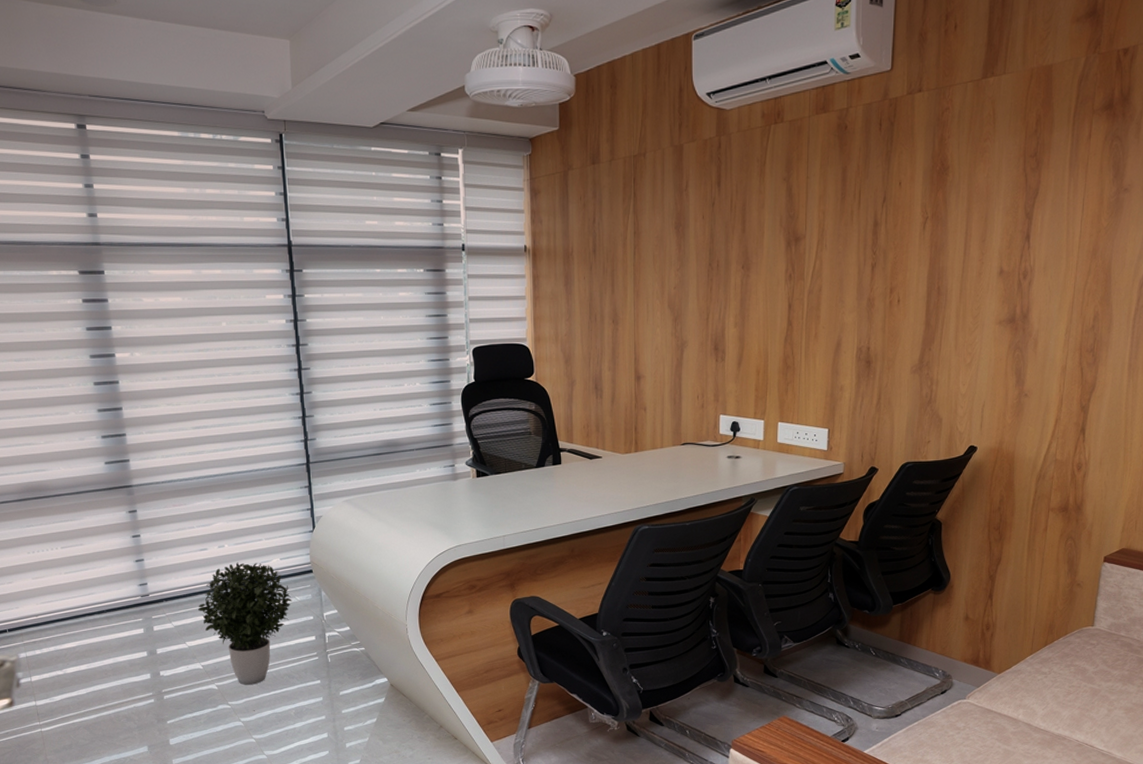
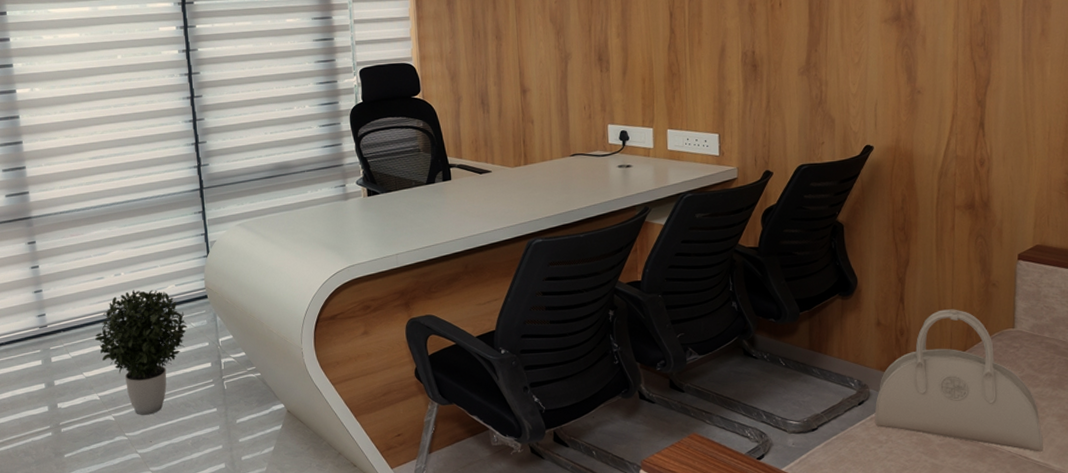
handbag: none [955,606,1109,742] -> present [874,309,1043,452]

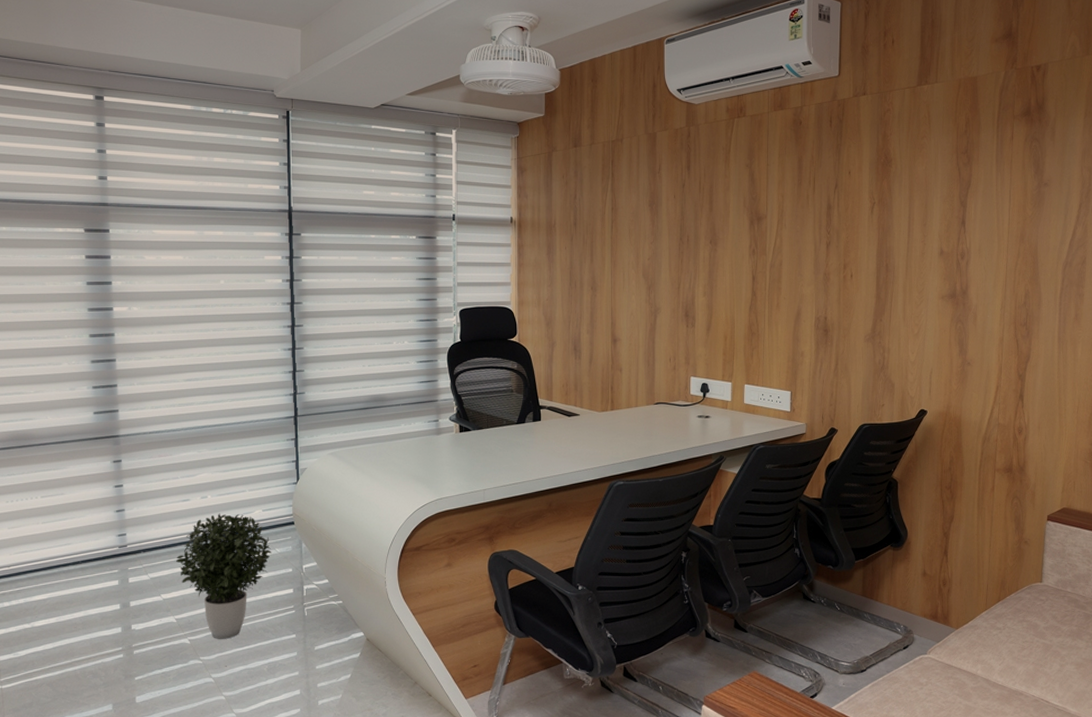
handbag: present [874,309,1043,452] -> none [917,563,1062,697]

